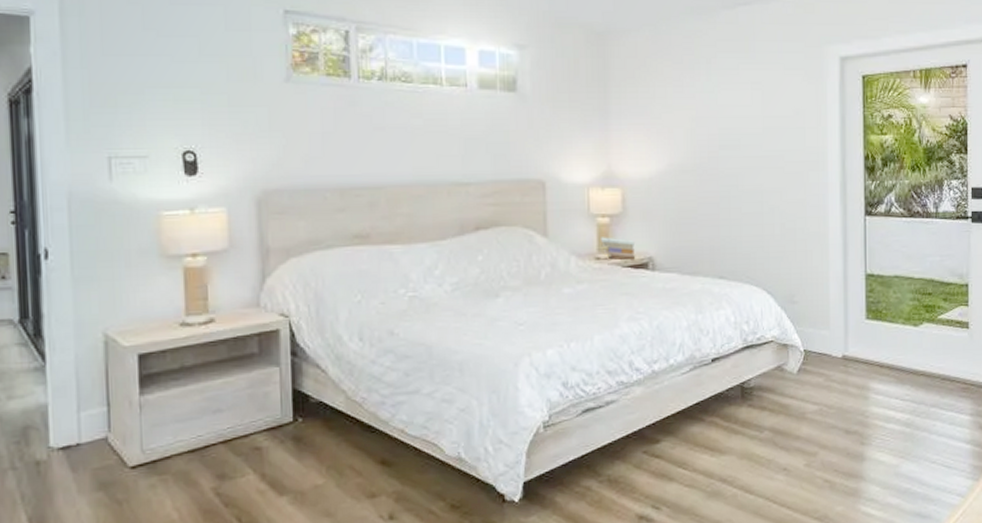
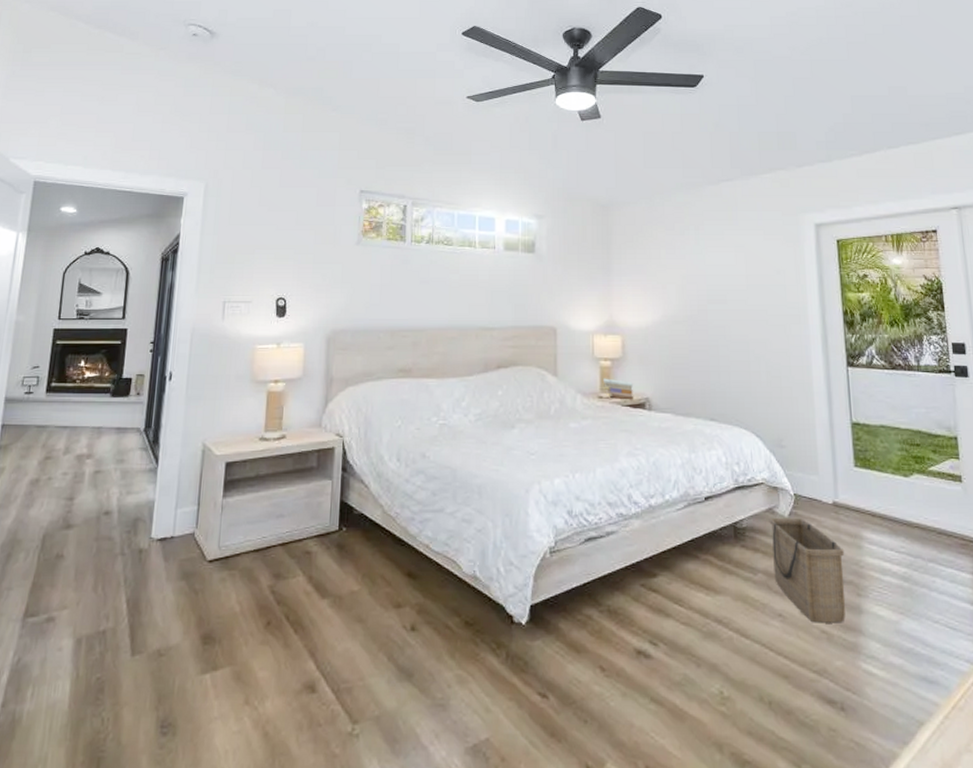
basket: none [777,373,851,473] -> present [769,517,846,623]

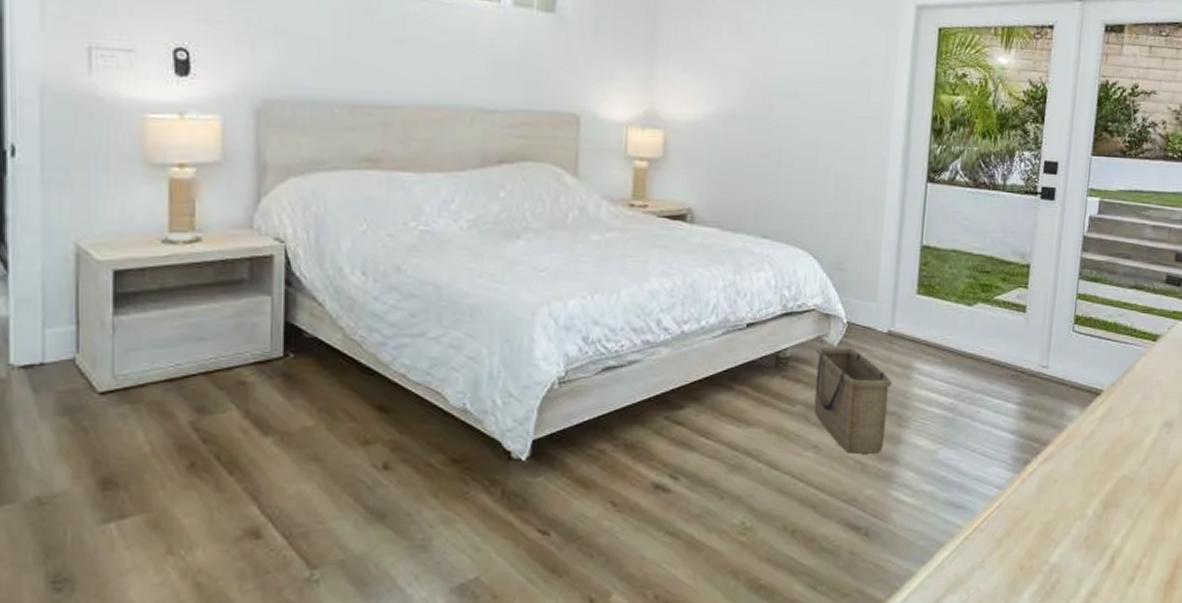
books: present [602,378,633,400] -> none [635,182,673,210]

